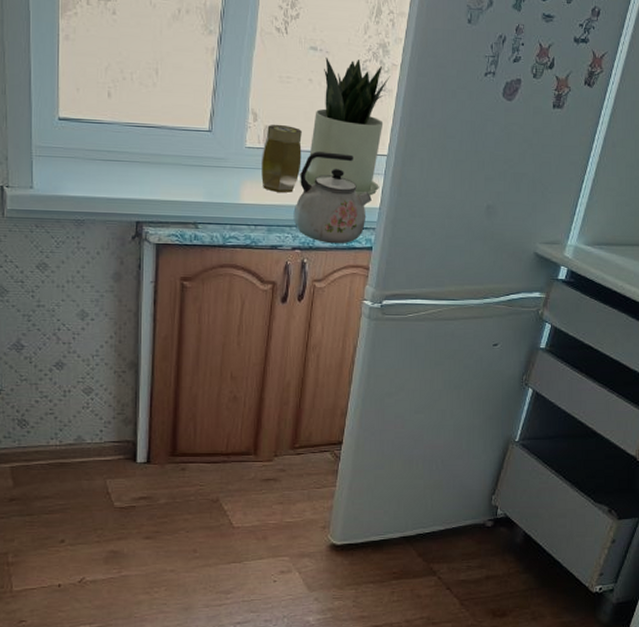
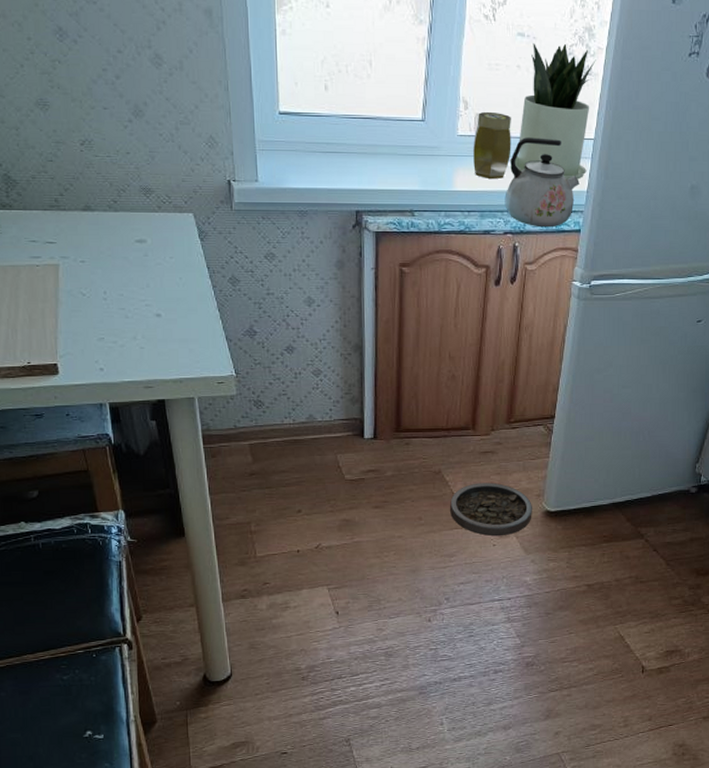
pet bowl: none [228,512,317,571] -> present [450,482,532,536]

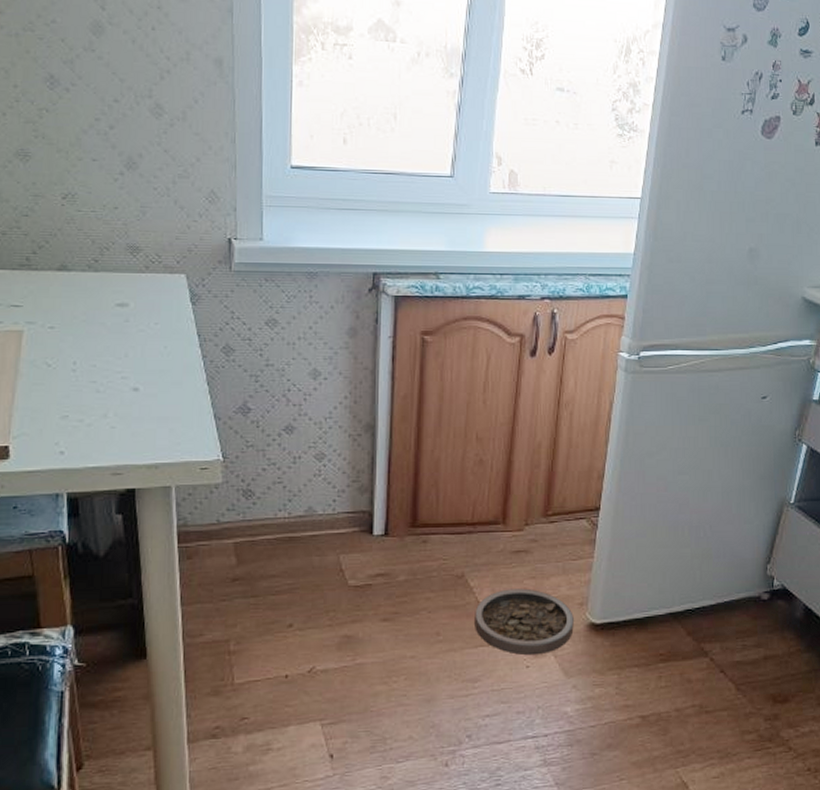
jar: present [473,111,511,179] -> none [507,168,550,239]
kettle: present [504,137,579,228] -> none [542,195,625,293]
planter: present [509,43,596,180] -> none [547,98,642,241]

